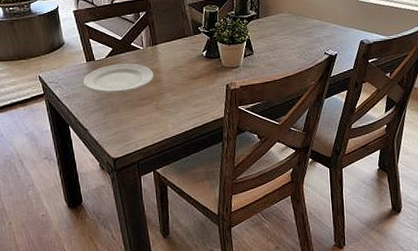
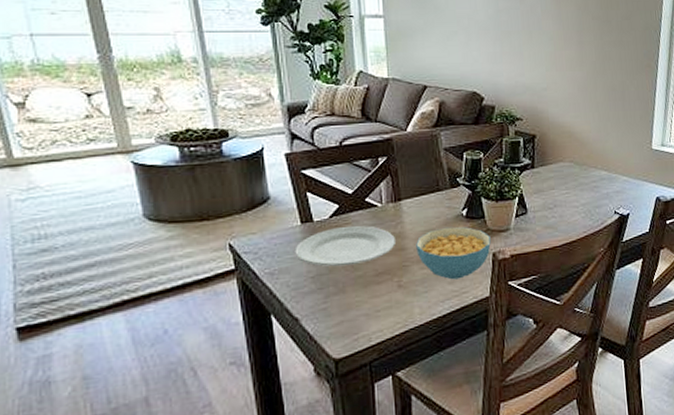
cereal bowl: none [168,64,225,104] -> present [416,226,491,280]

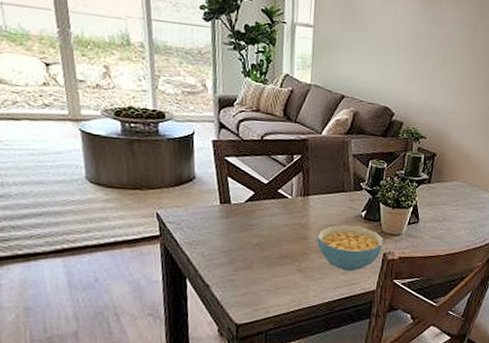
plate: present [295,225,395,267] -> none [212,211,300,246]

